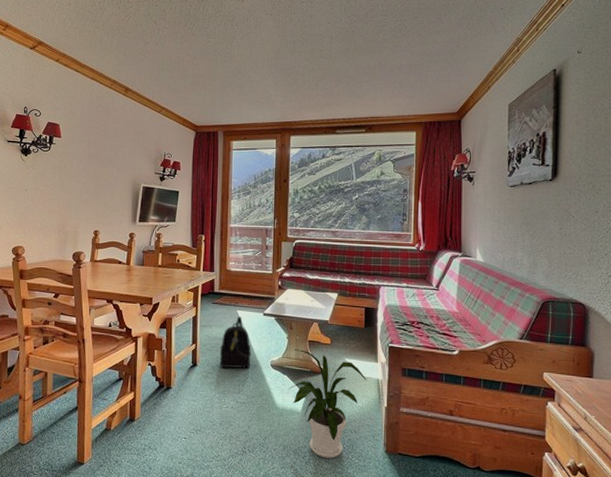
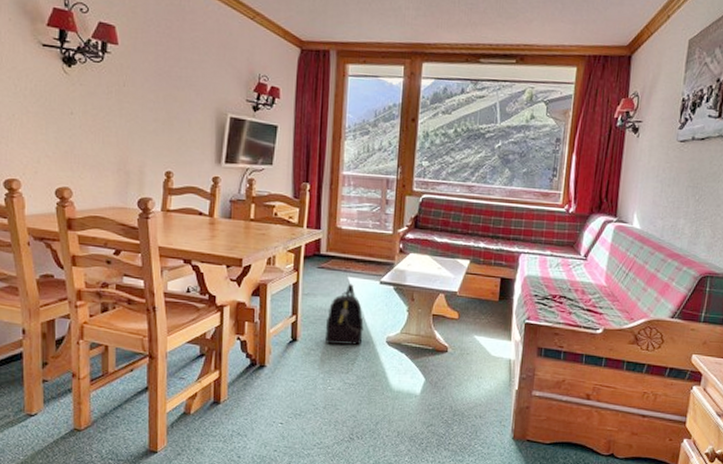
house plant: present [288,349,367,459] -> none [406,324,498,446]

